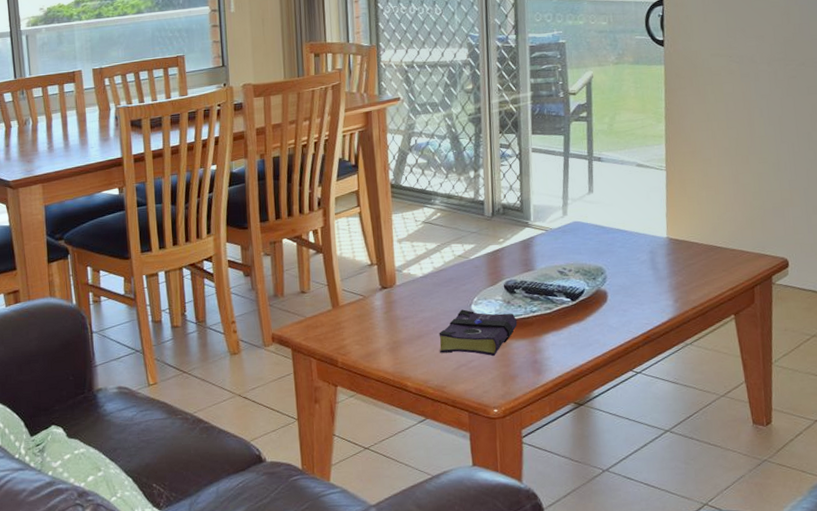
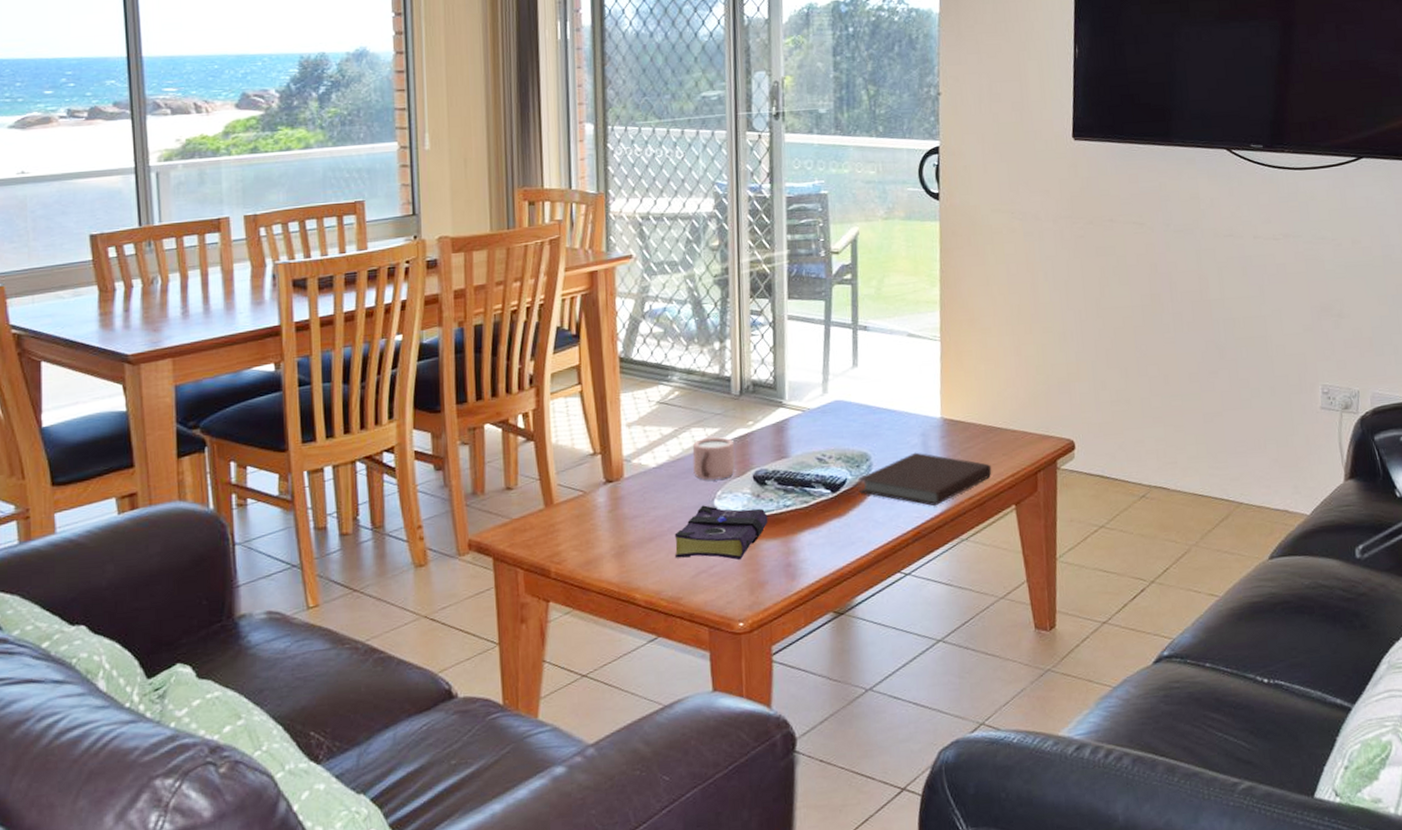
mug: none [452,252,489,289] -> present [692,437,735,480]
notebook: none [594,267,713,315] -> present [857,452,992,507]

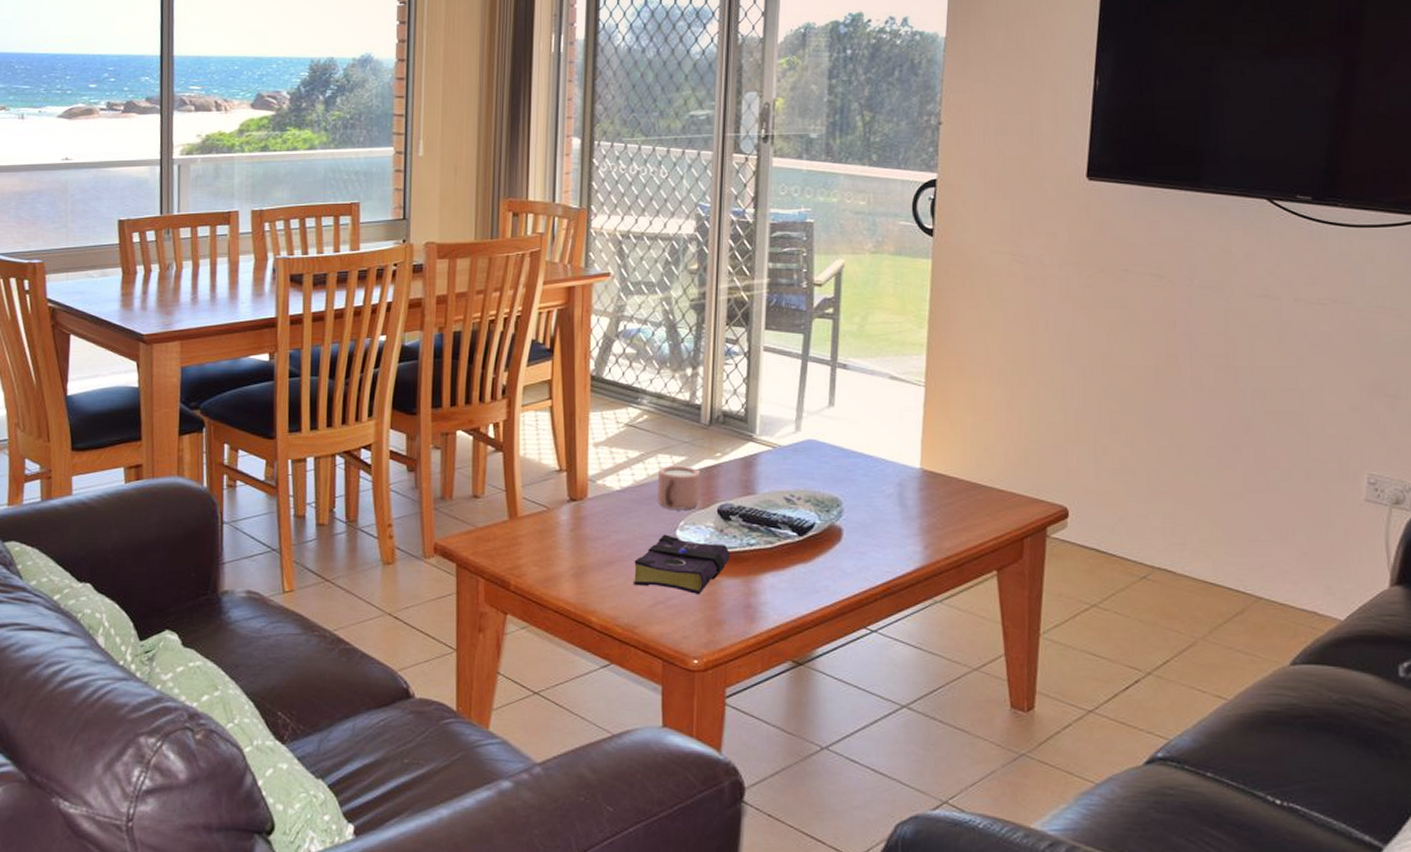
notebook: present [857,452,992,507] -> none [826,502,973,563]

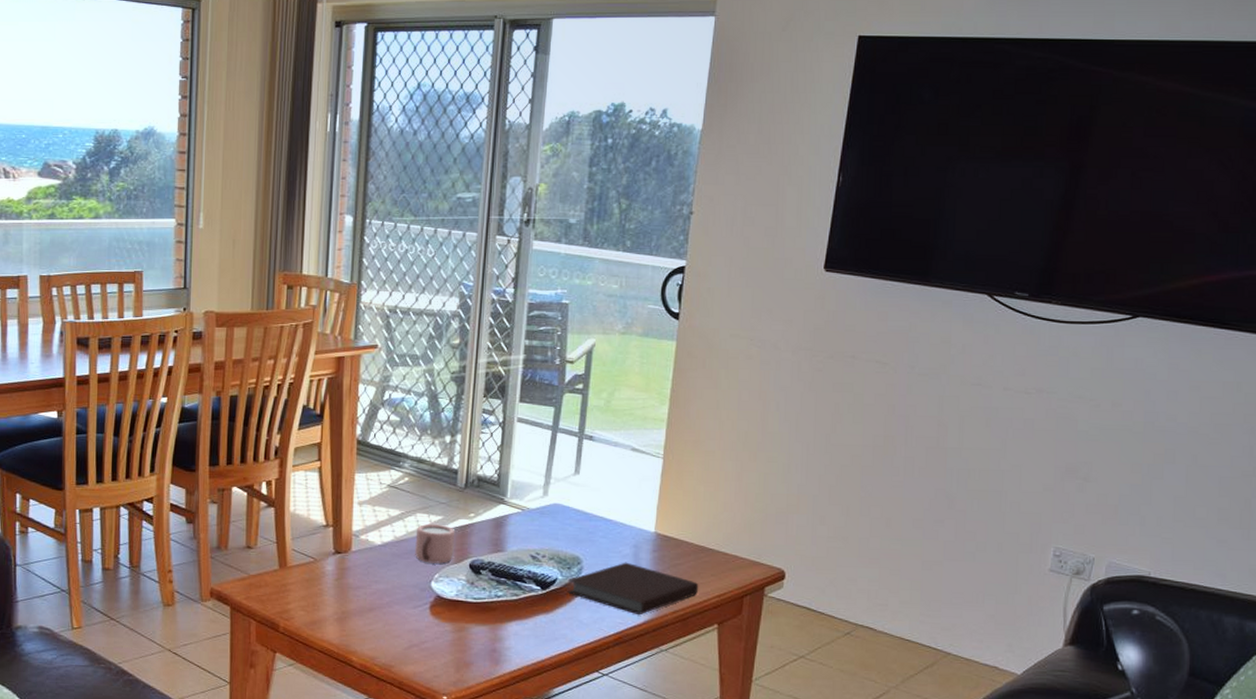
book: present [633,534,730,595] -> none [390,585,479,640]
notebook: none [826,502,973,563] -> present [567,562,699,616]

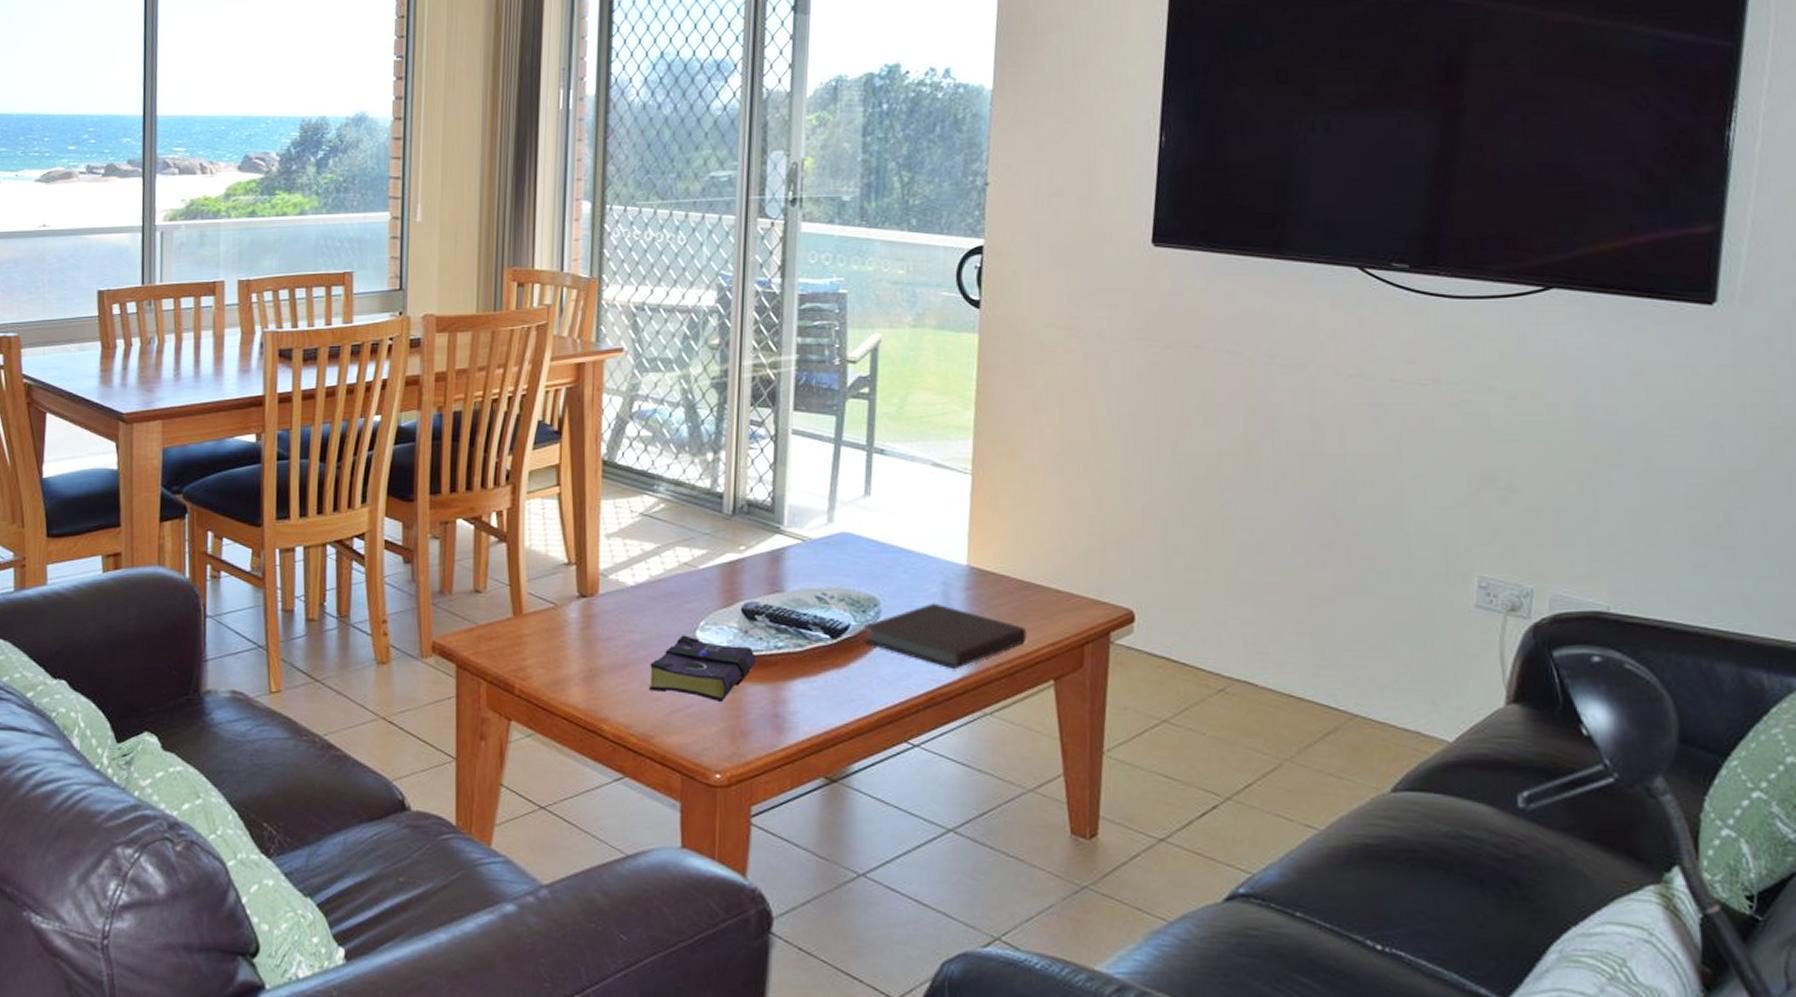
book: none [390,585,479,640] -> present [648,635,756,703]
mug: present [415,523,456,564] -> none [675,559,723,608]

